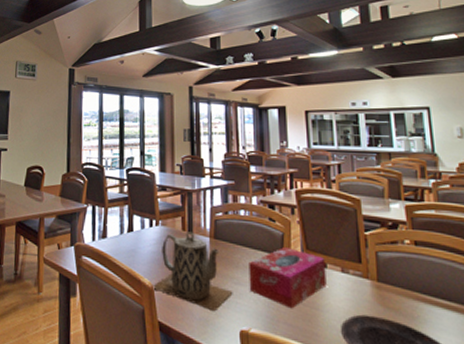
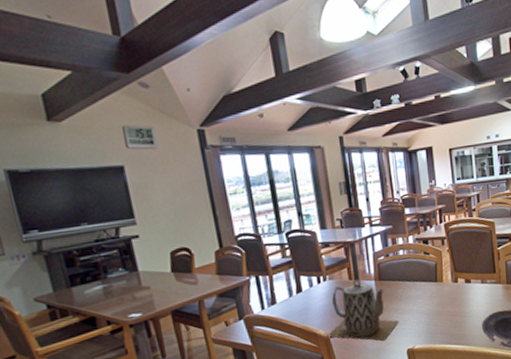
tissue box: present [249,246,327,309] -> none [410,273,471,322]

